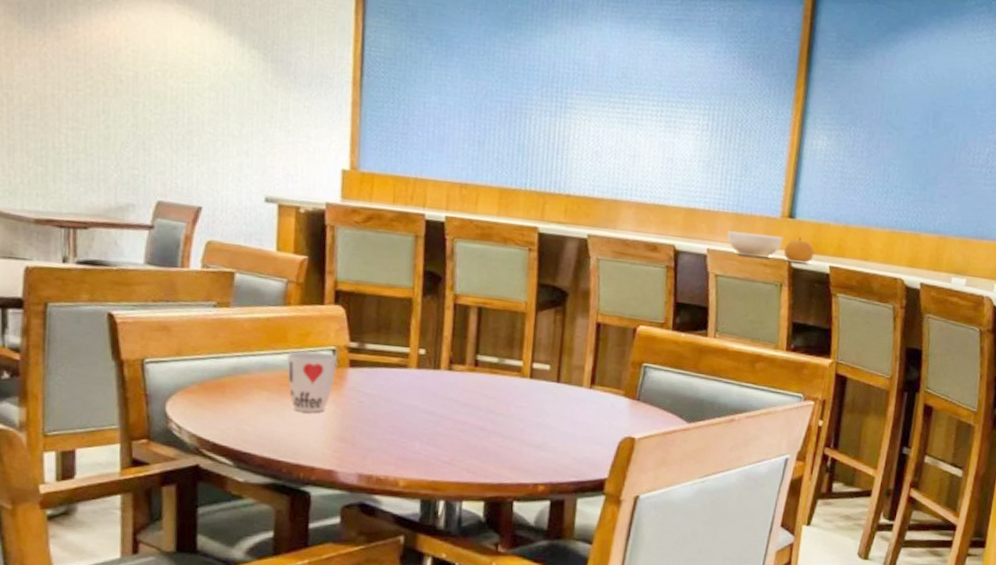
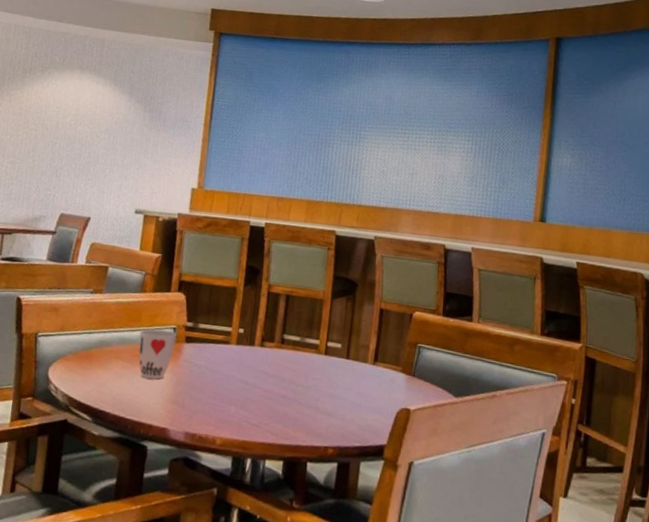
bowl: present [727,230,784,258] -> none [488,232,536,256]
fruit: present [783,238,815,264] -> none [536,238,563,260]

